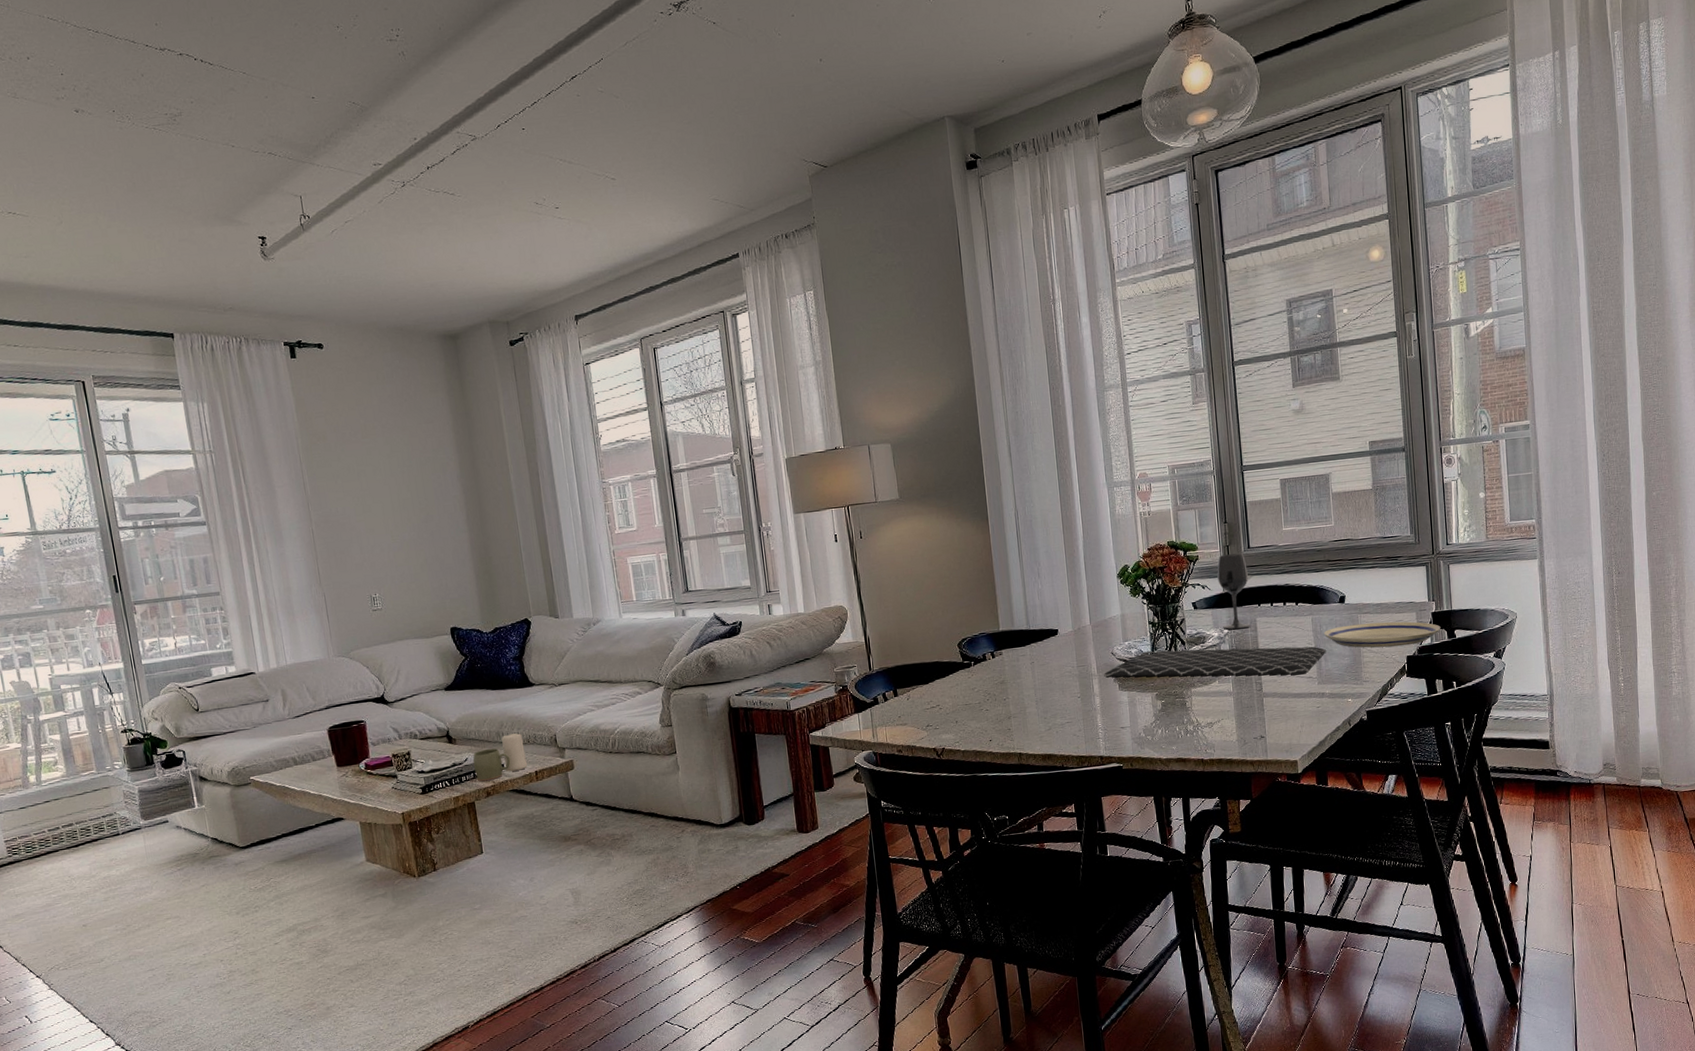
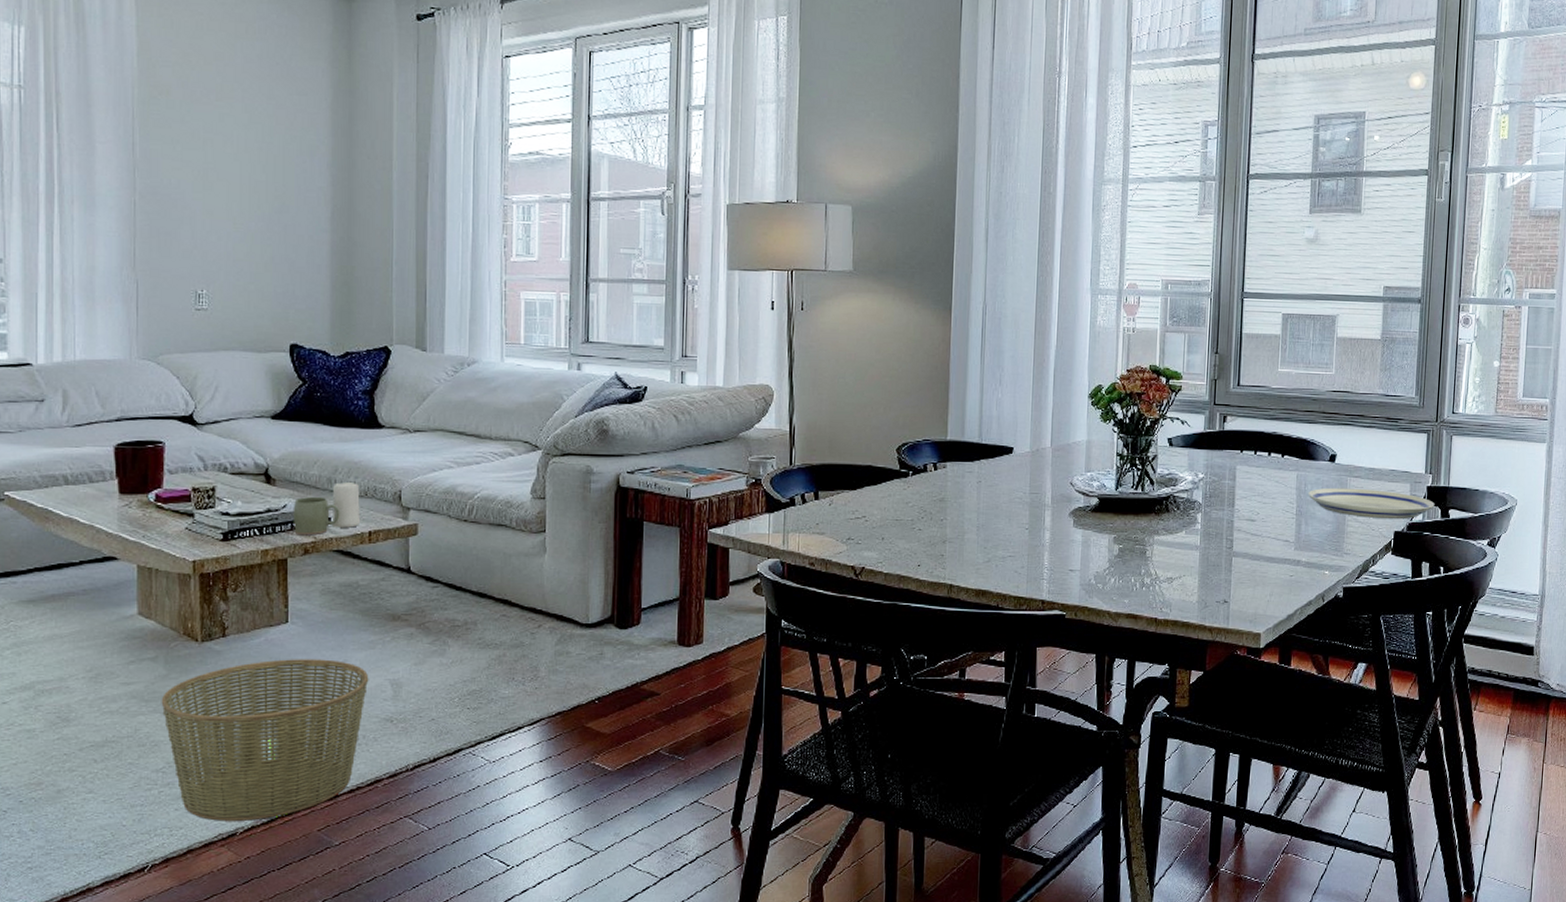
basket: none [394,878,554,1018] -> present [161,659,369,821]
placemat: present [1104,646,1326,678] -> none [1058,486,1308,537]
wine glass: present [1217,553,1251,630] -> none [1198,389,1234,476]

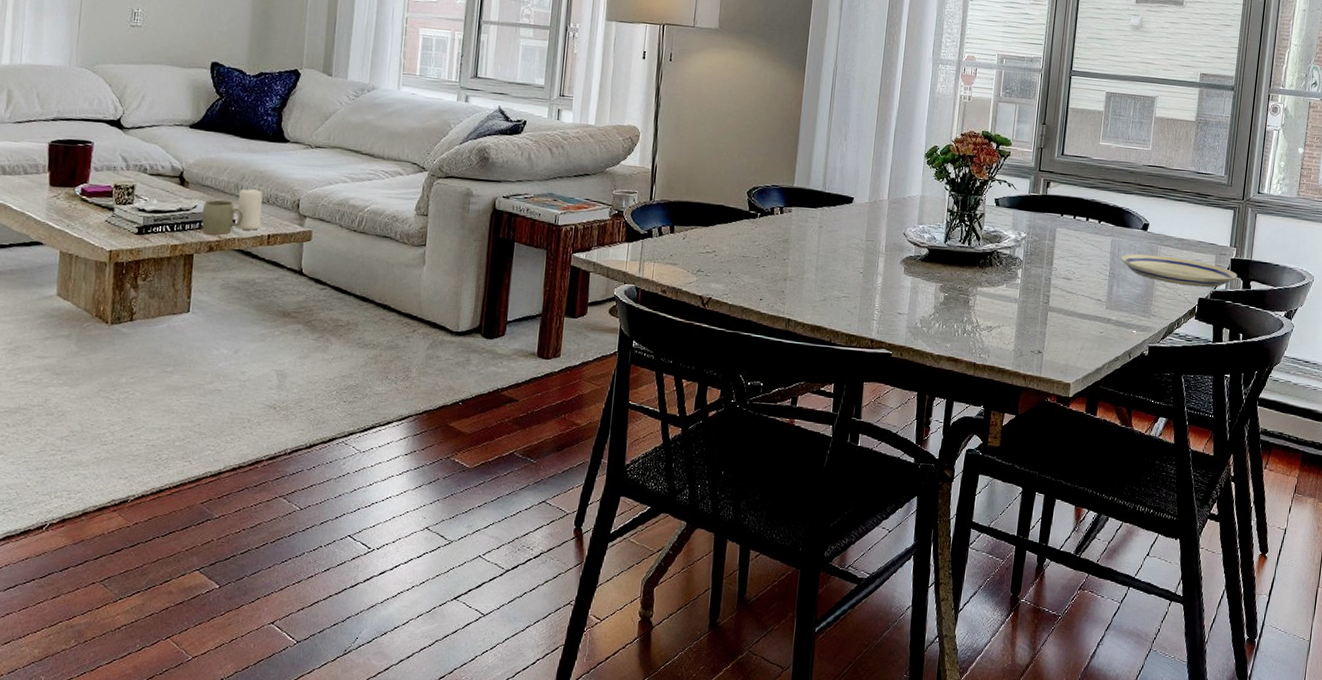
basket: present [161,659,369,821] -> none [70,345,258,490]

